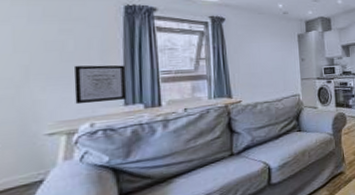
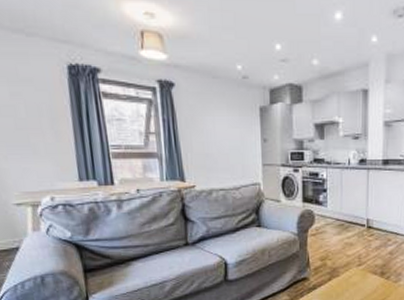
wall art: present [73,65,127,105] -> none [28,133,81,176]

